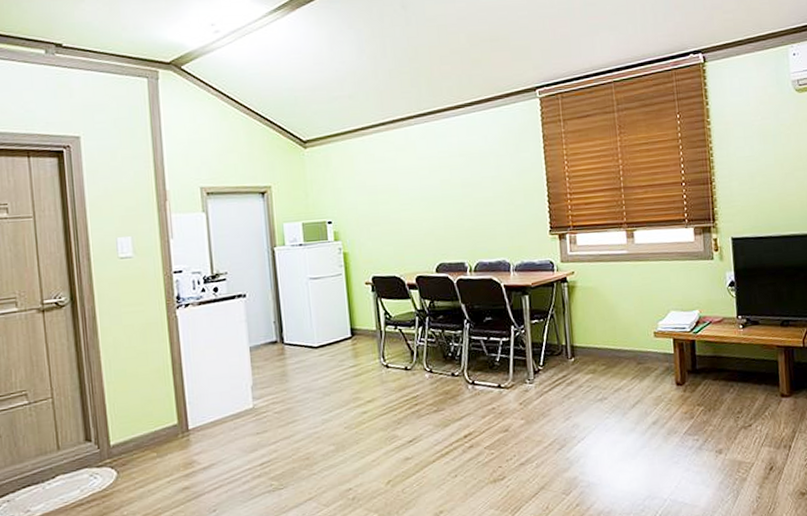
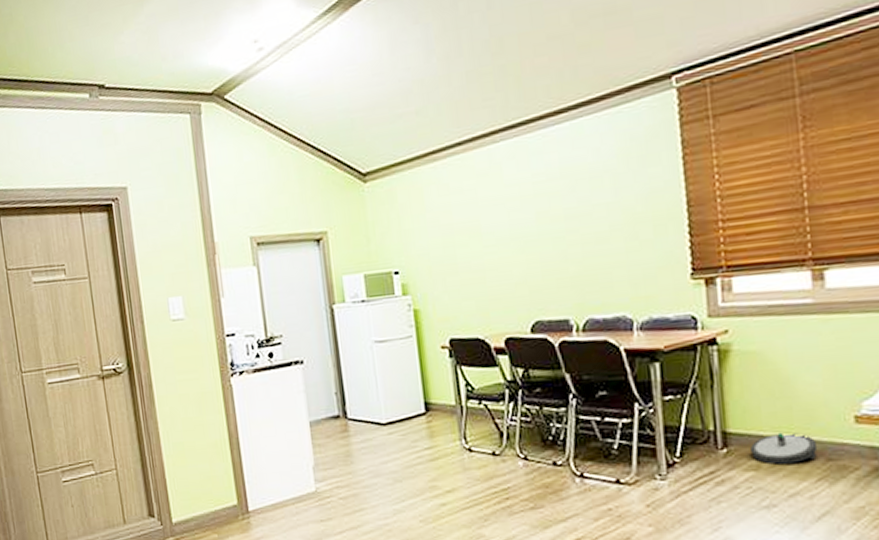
robot vacuum: none [589,345,632,368] -> present [749,432,818,464]

